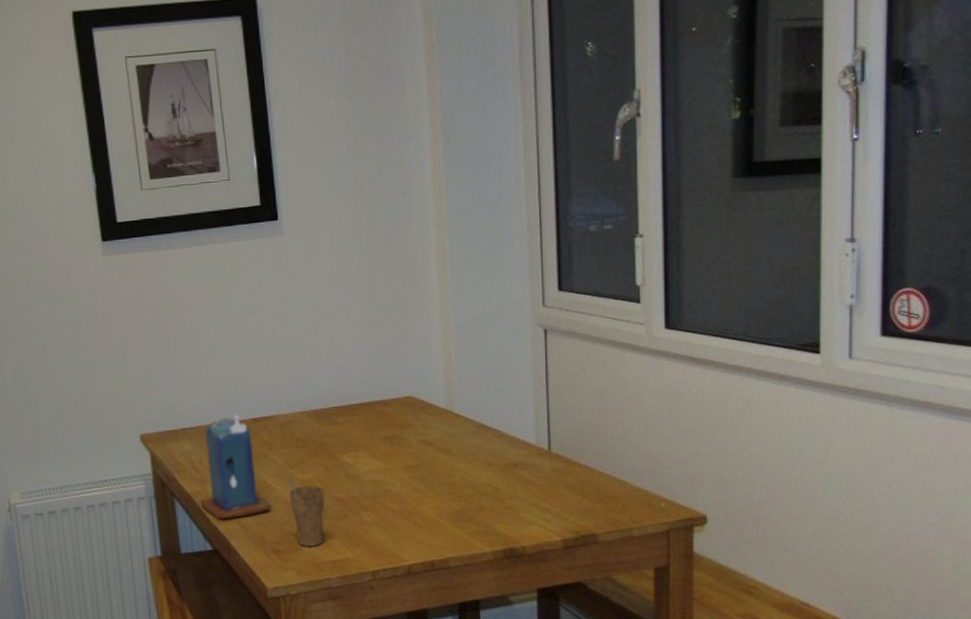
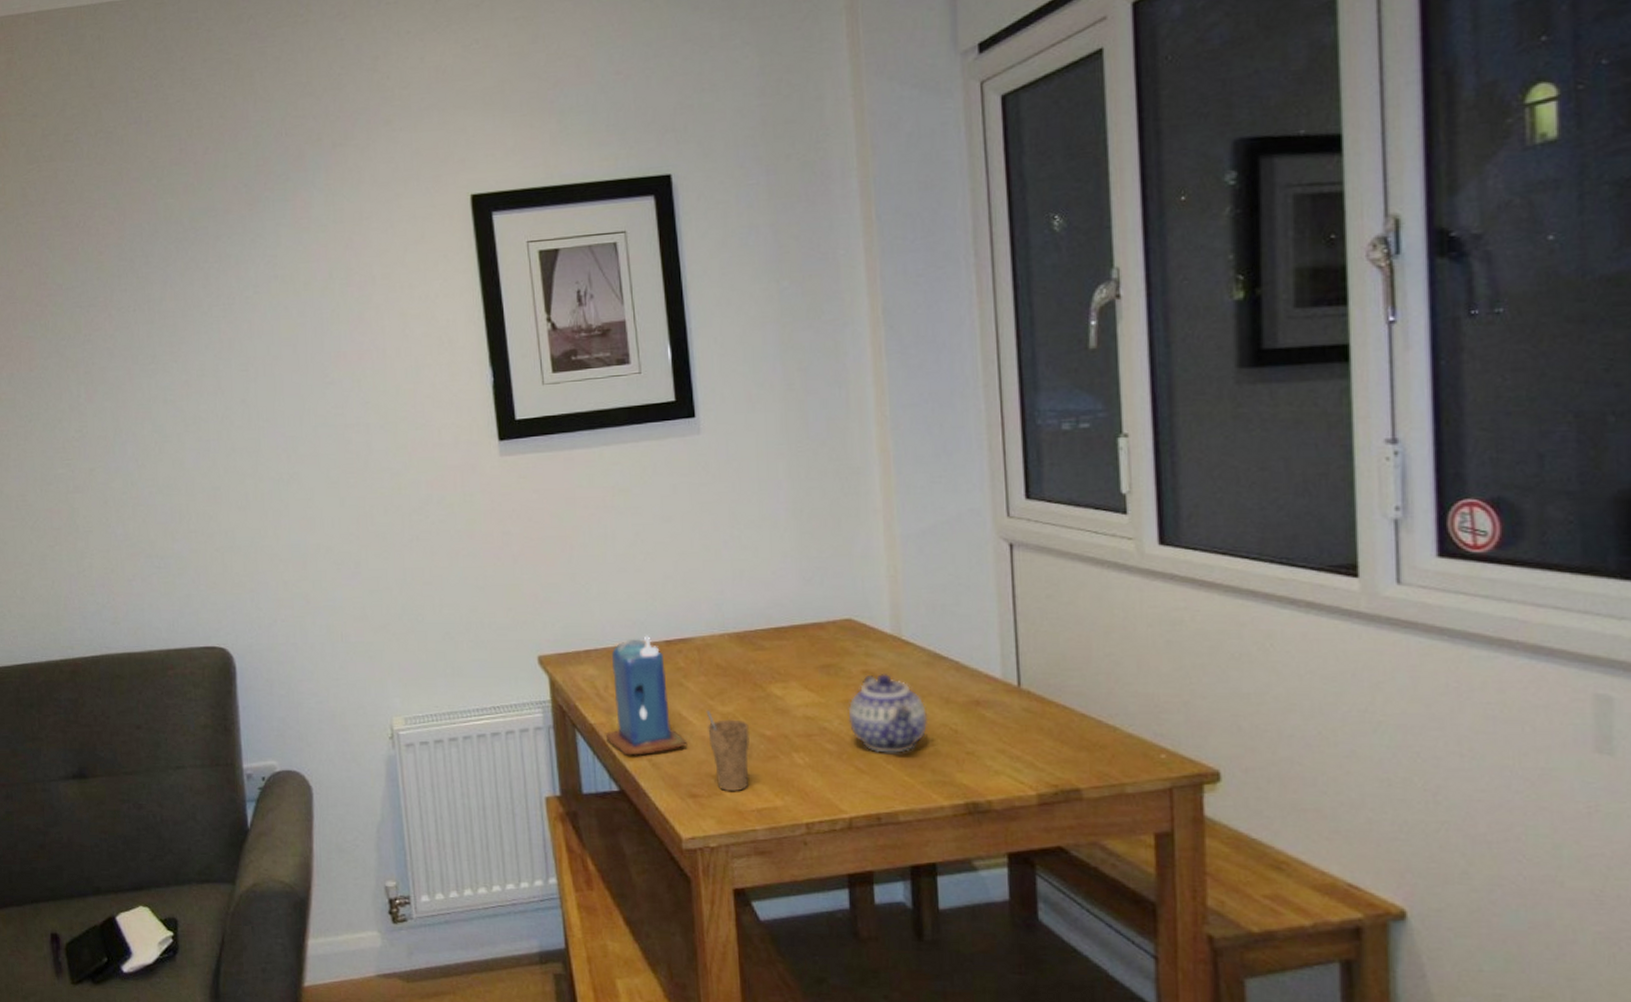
teapot: none [408,441,475,510] -> present [848,673,929,753]

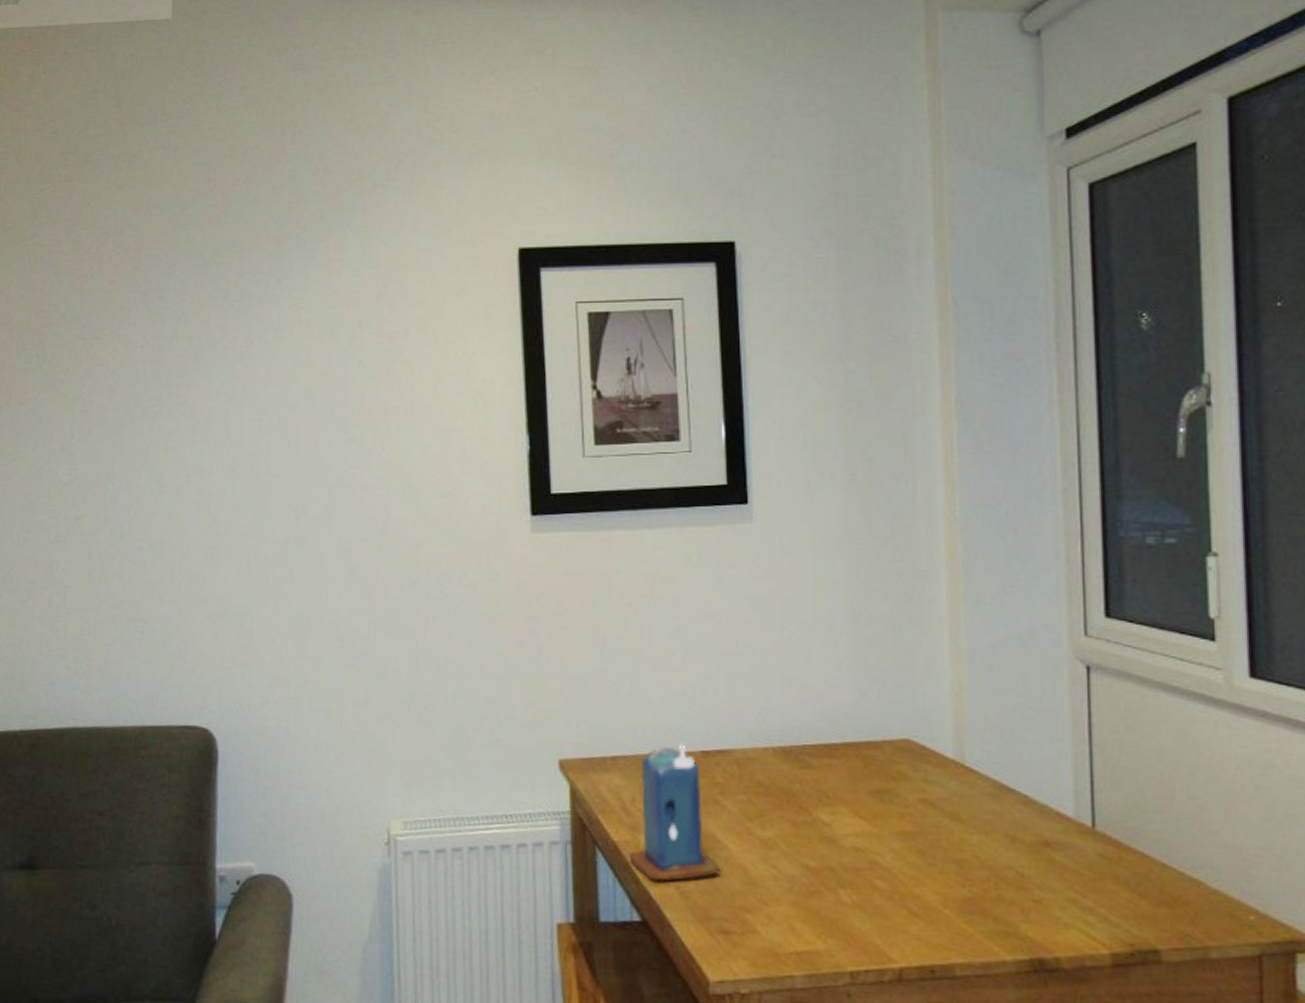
cup: present [706,710,750,791] -> none [743,833,791,929]
teapot: present [848,673,929,753] -> none [902,803,992,897]

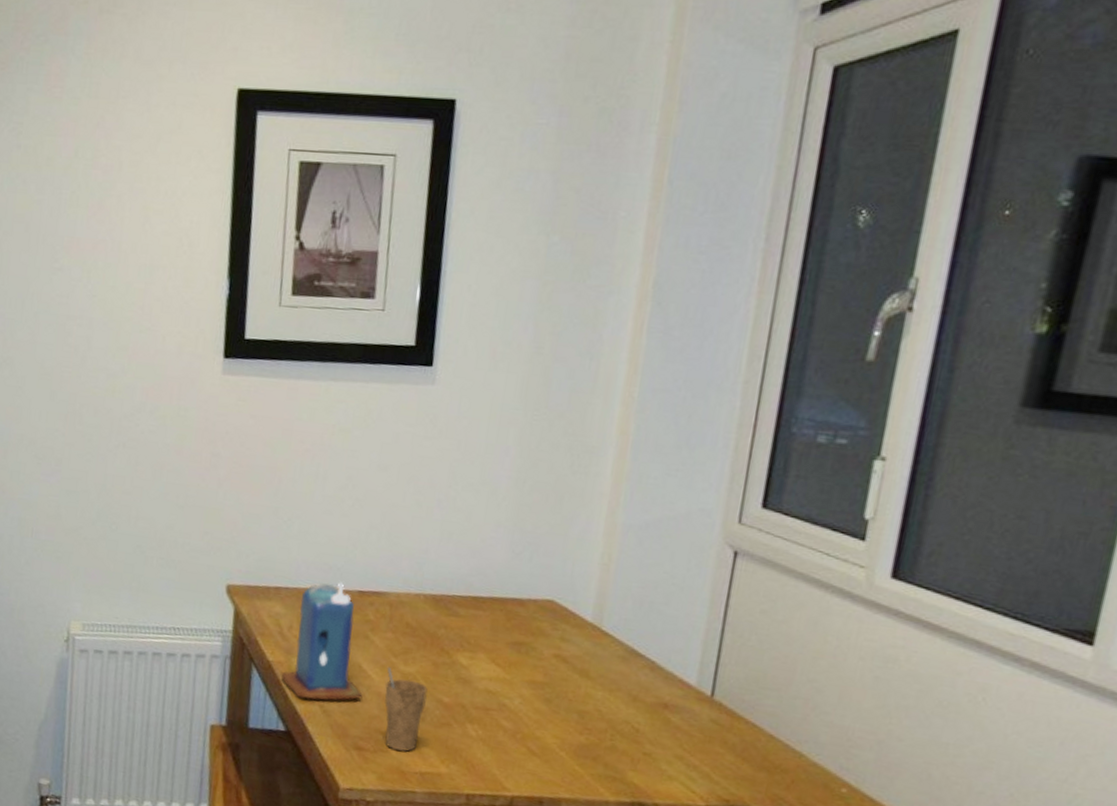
cup: none [743,833,791,929] -> present [385,666,428,752]

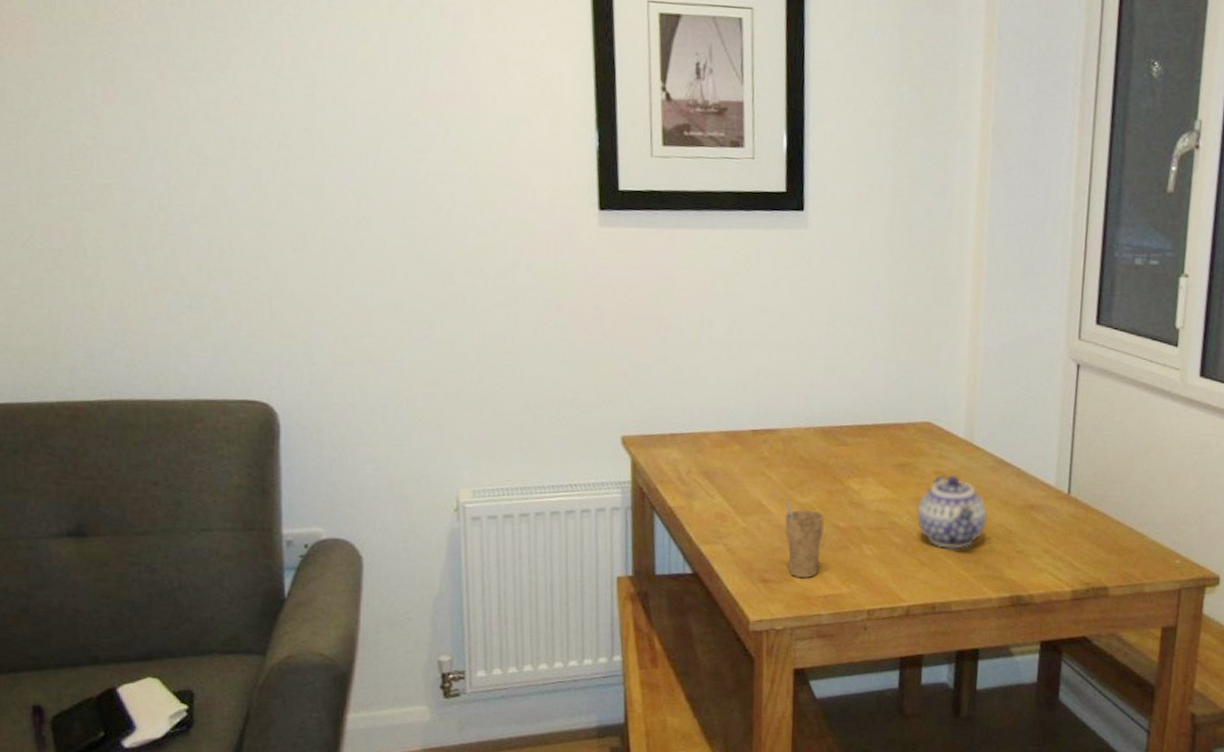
candle: present [280,582,363,702] -> none [683,423,764,540]
teapot: none [529,659,612,743] -> present [916,474,988,549]

